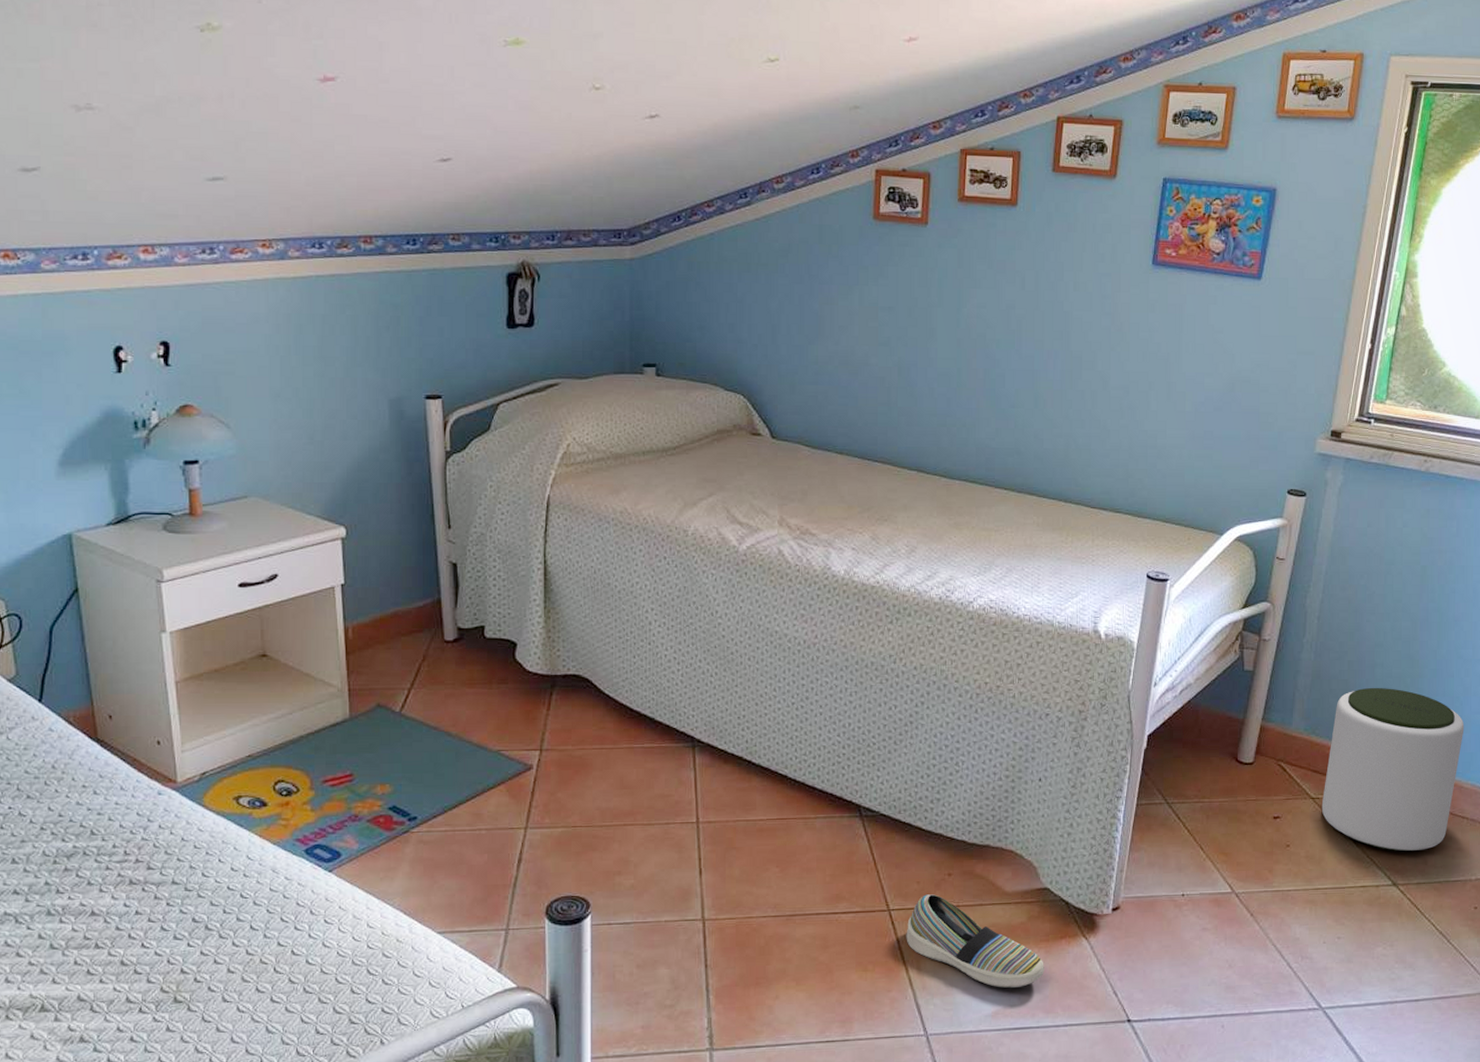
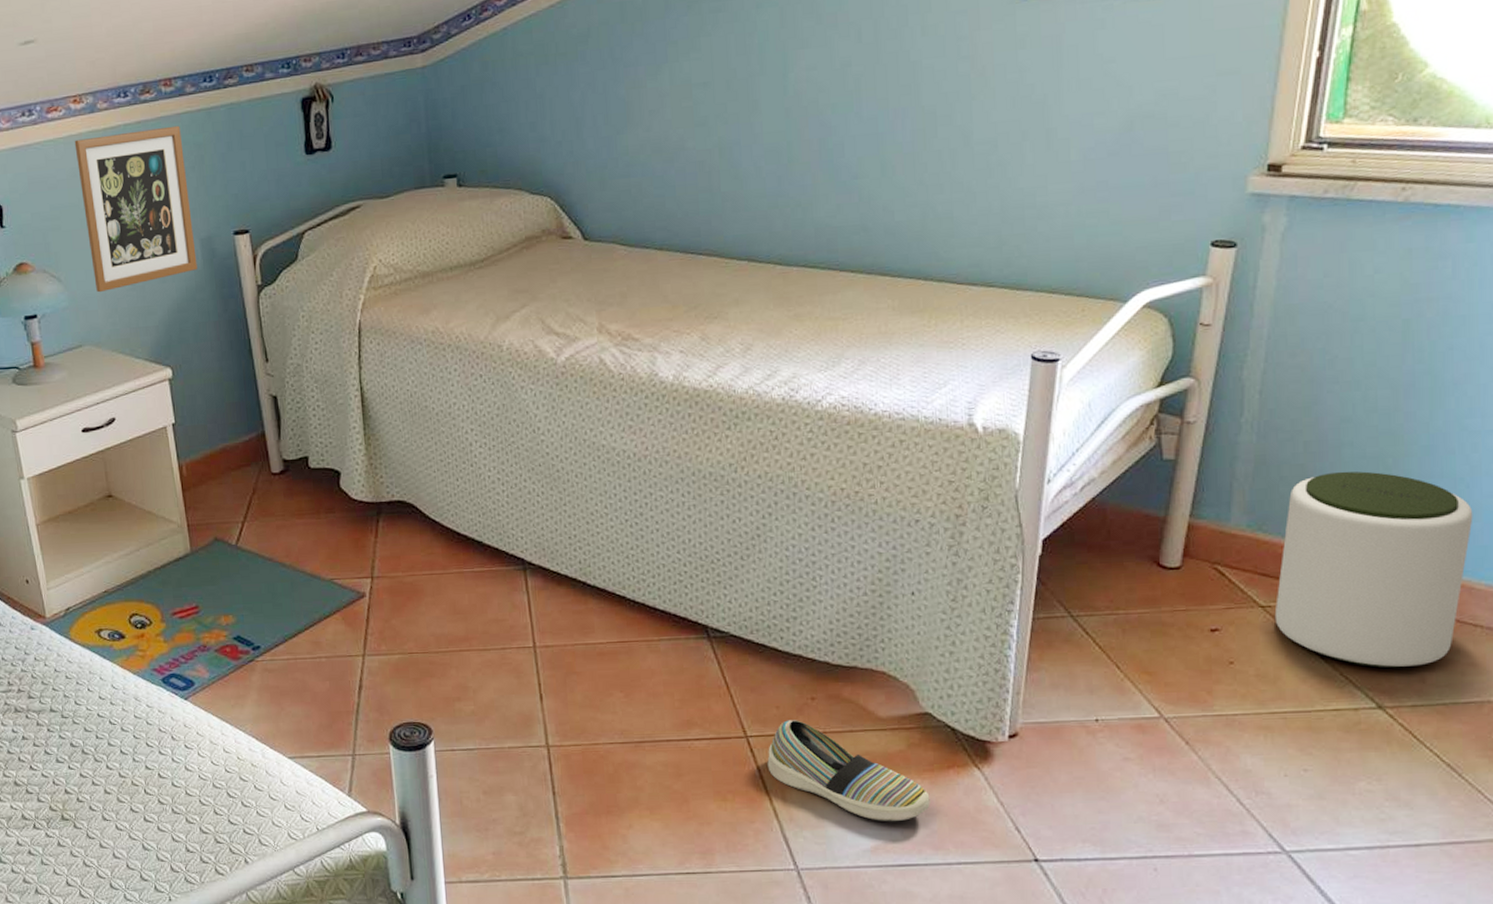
picture frame: none [259,283,383,444] -> present [74,125,198,293]

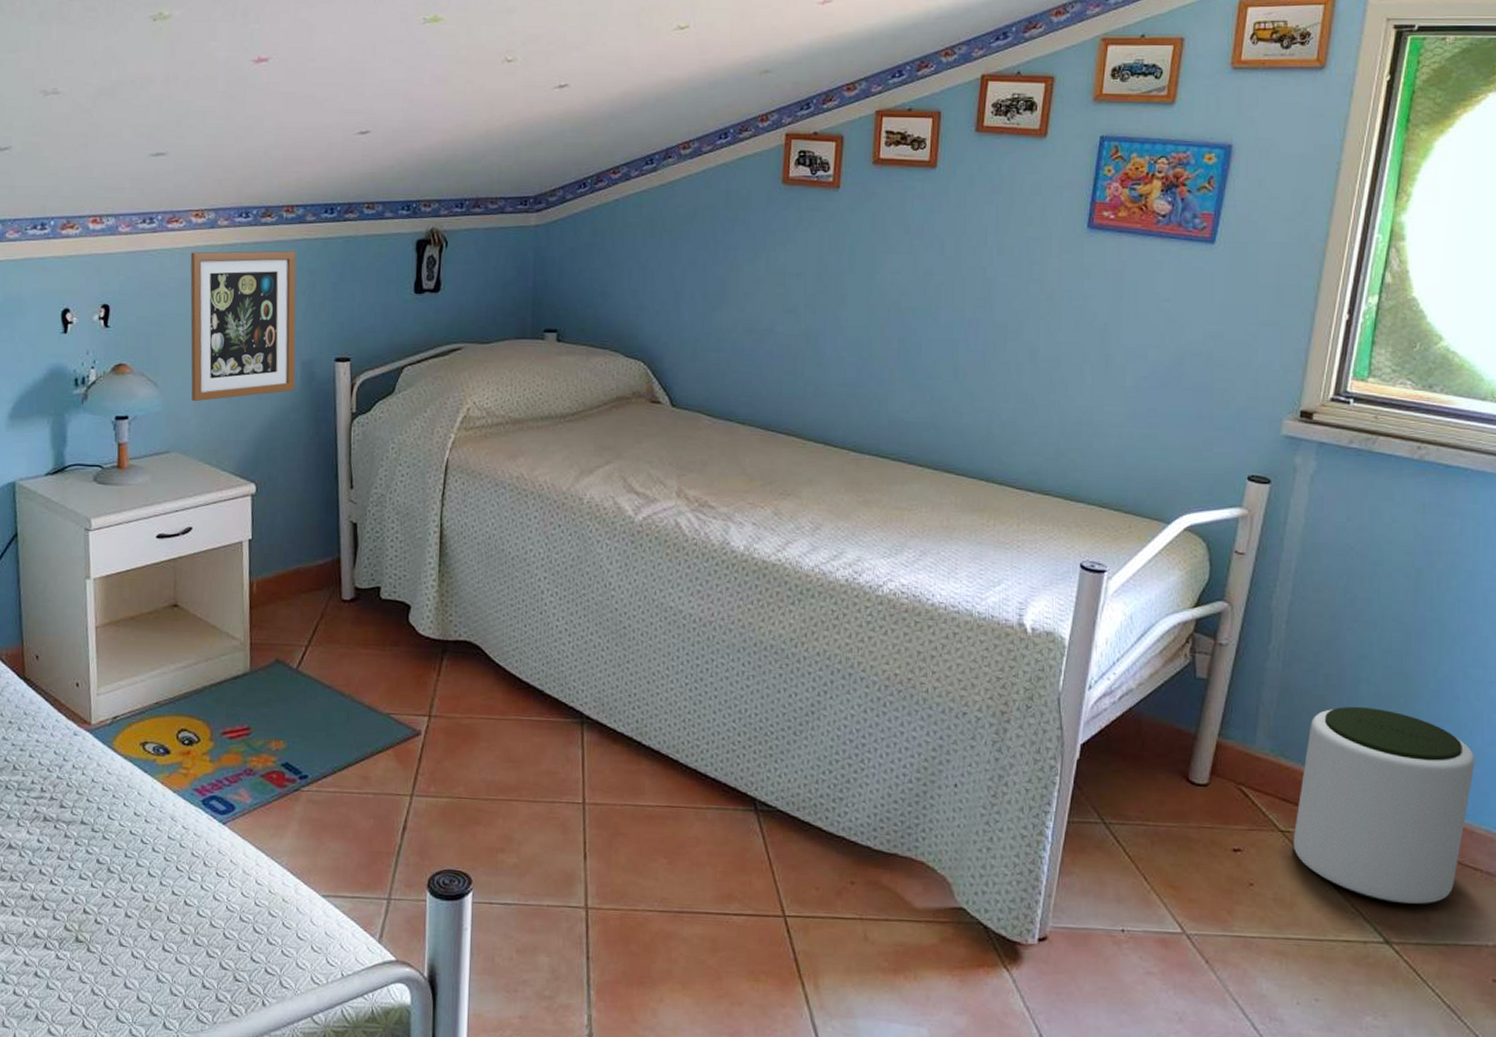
shoe: present [767,720,930,822] -> none [802,903,959,1019]

